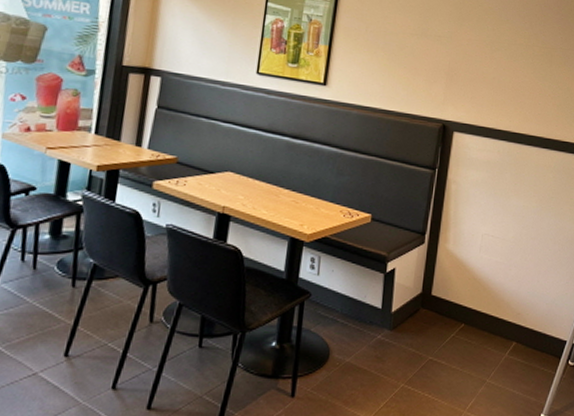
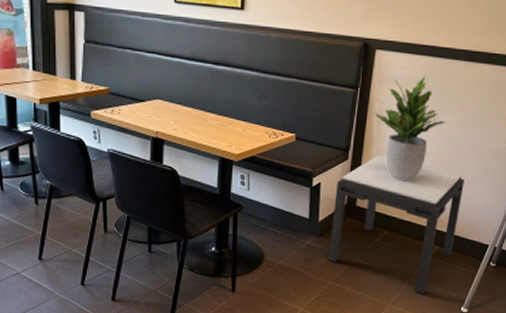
side table: none [400,240,541,399] -> present [328,155,465,295]
potted plant: none [452,160,522,269] -> present [375,76,446,182]

